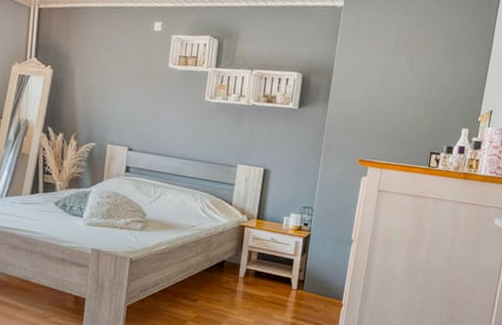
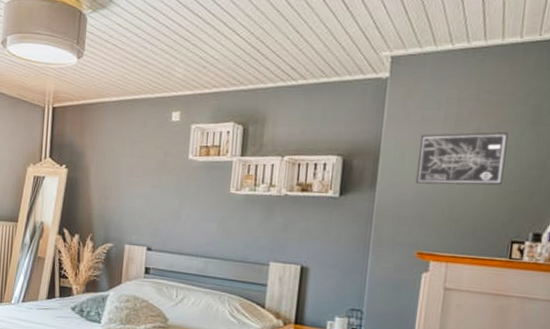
wall art: none [360,58,433,106] -> present [415,132,508,186]

